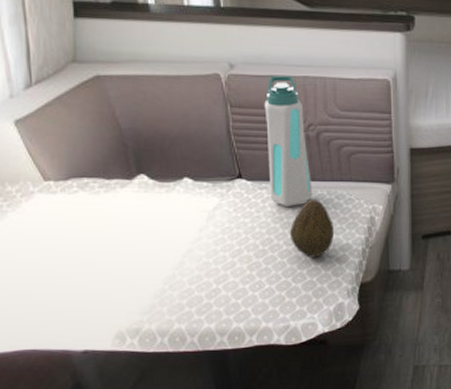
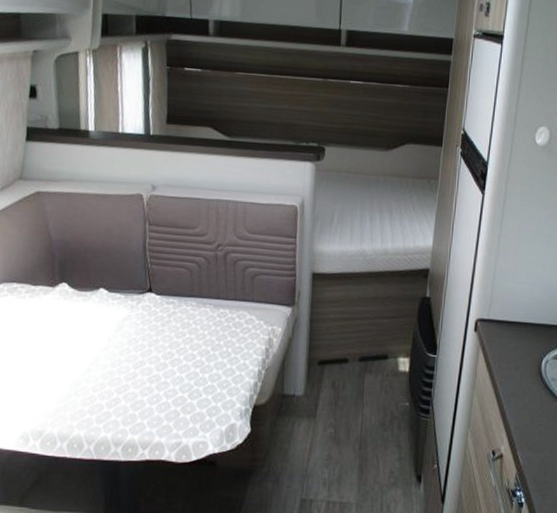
water bottle: present [264,75,313,206] -> none [176,198,216,323]
fruit: present [290,198,335,258] -> none [190,316,233,375]

